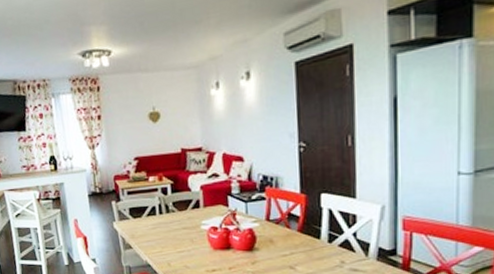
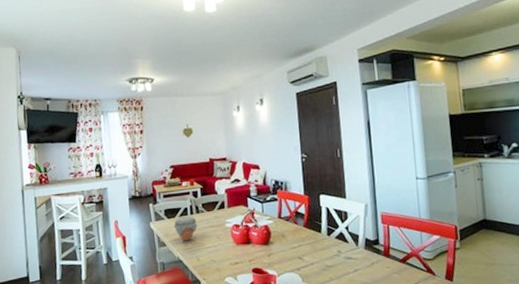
jar: none [139,215,168,244] -> present [173,215,197,241]

